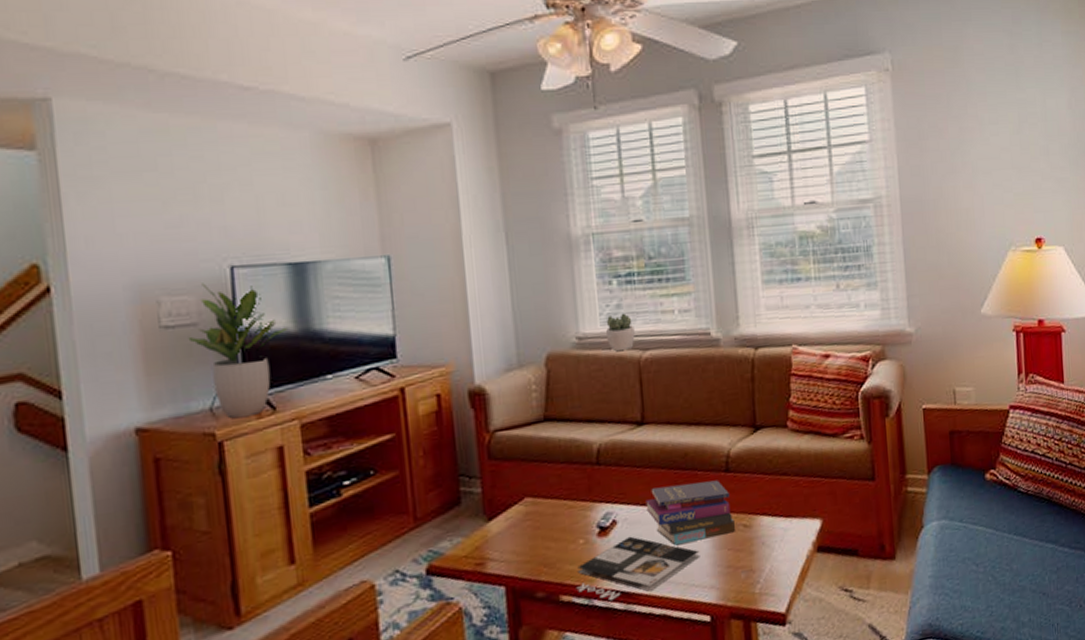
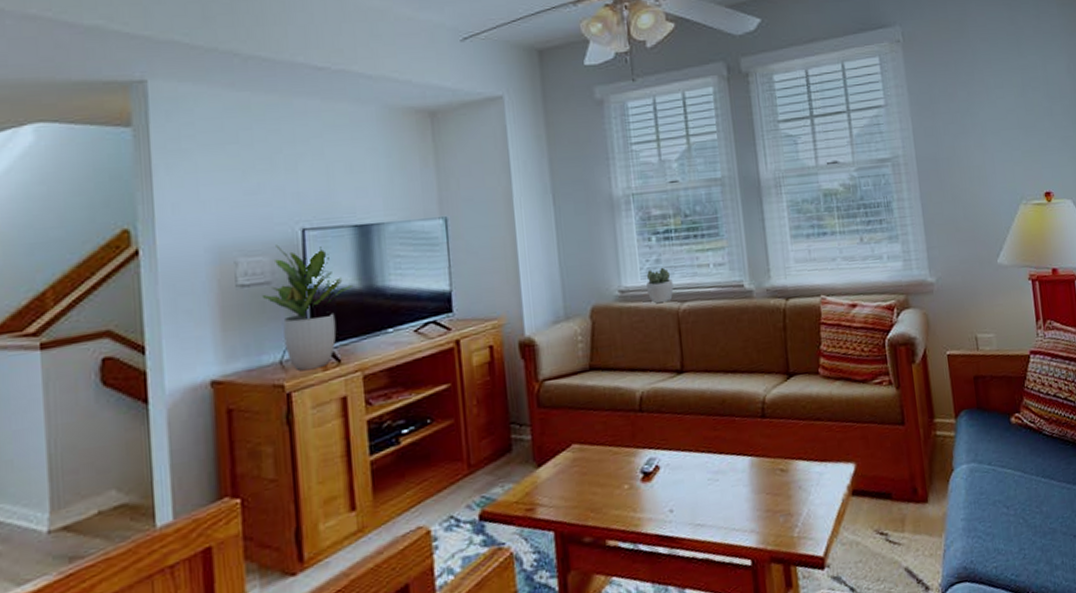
magazine: present [576,536,700,601] -> none [622,481,740,546]
books: present [646,480,736,546] -> none [686,425,774,491]

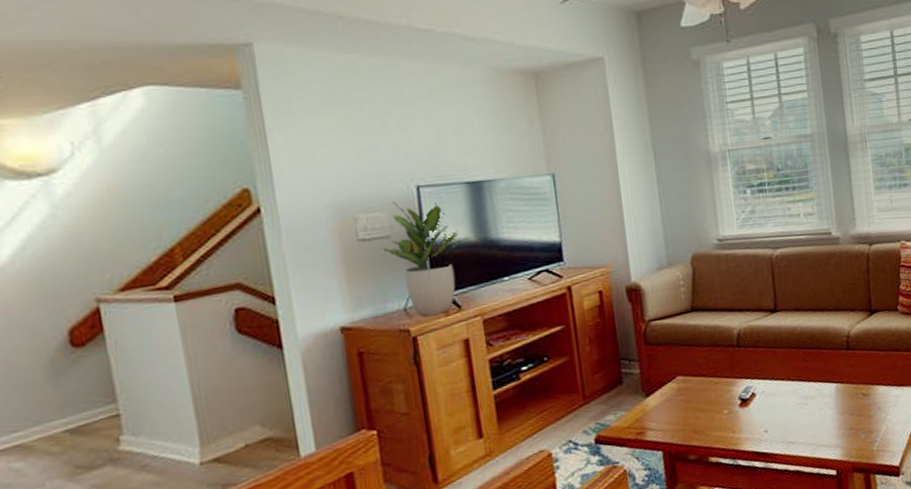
succulent plant: present [646,267,674,304] -> none [742,217,767,251]

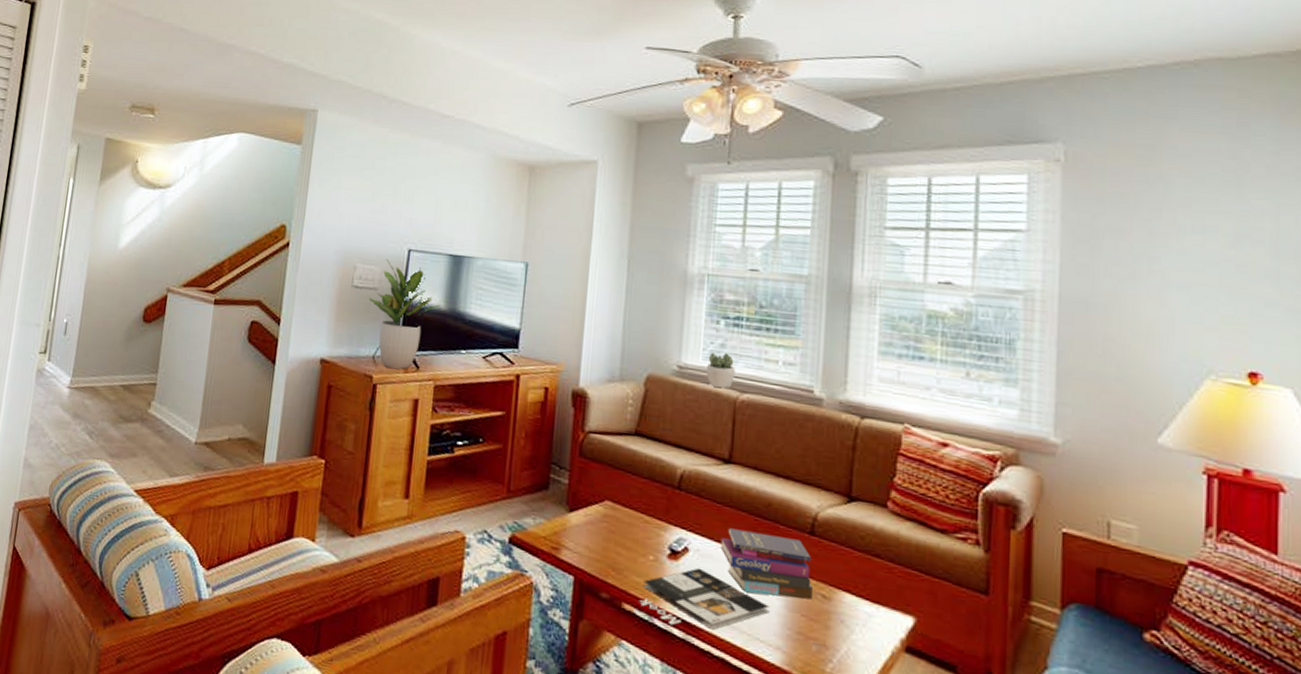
magazine: none [722,406,827,461] -> present [639,568,770,630]
succulent plant: none [742,217,767,251] -> present [705,353,735,389]
books: none [779,357,857,413] -> present [720,528,814,600]

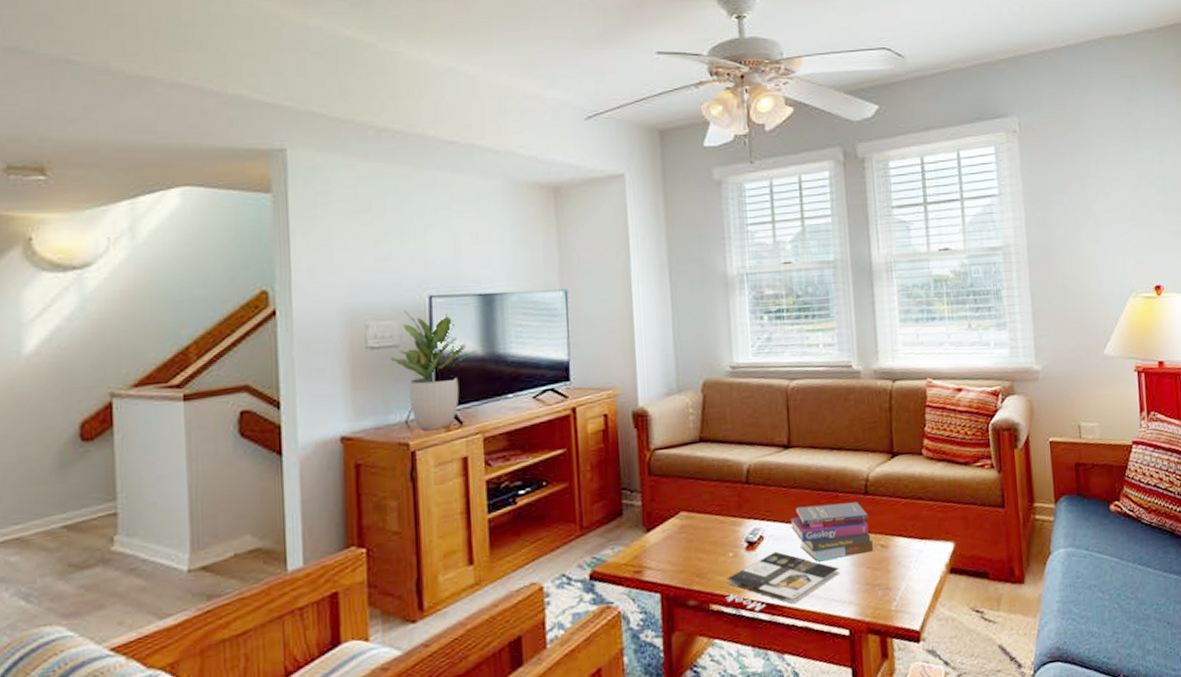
succulent plant: present [705,353,735,389] -> none [756,345,783,381]

